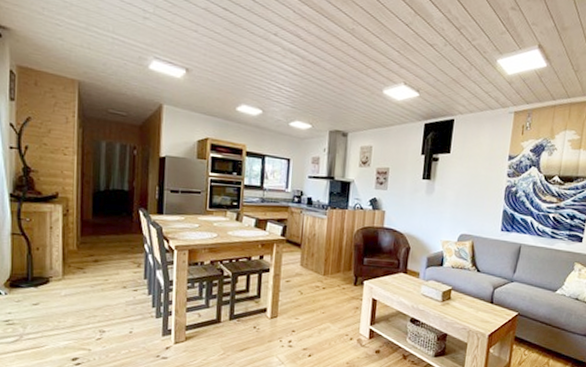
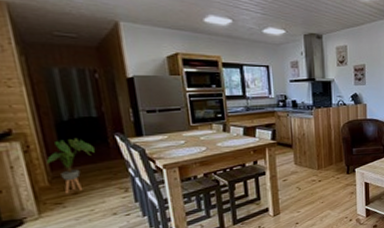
house plant: none [80,208,120,260] -> present [47,138,95,194]

